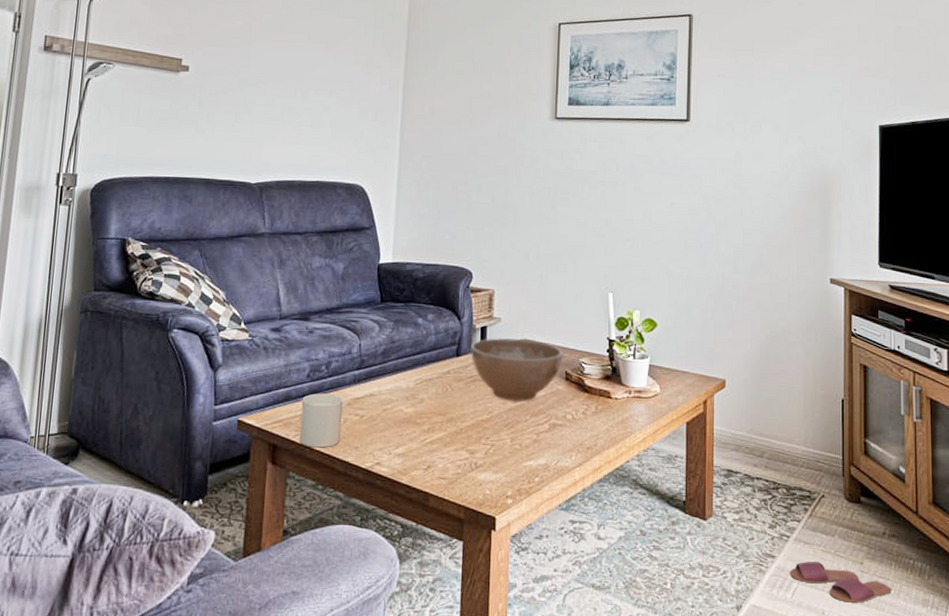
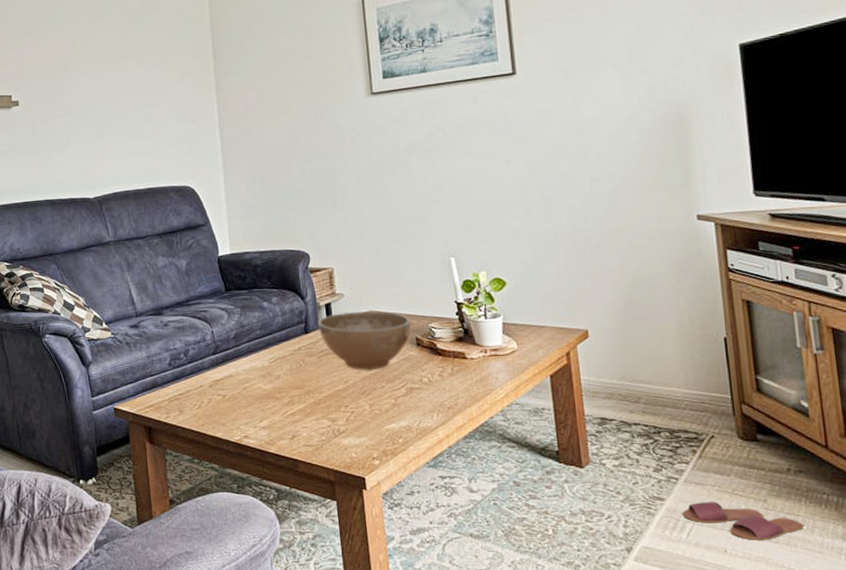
mug: present [299,393,343,448] -> none [167,378,207,427]

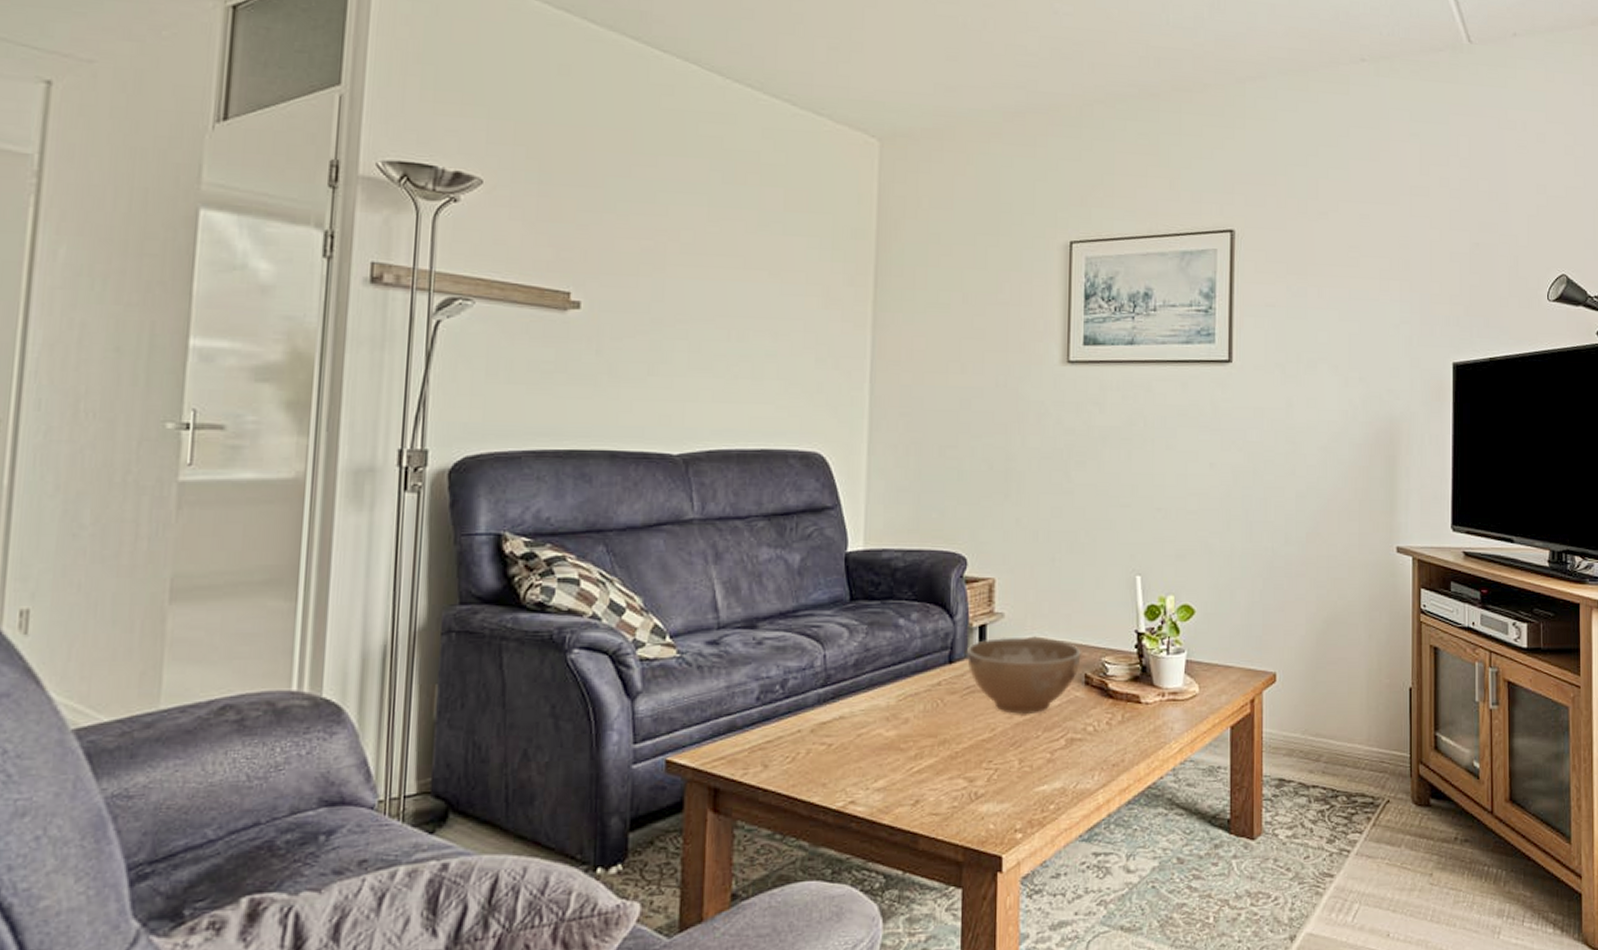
slippers: present [683,502,804,540] -> none [1351,877,1464,921]

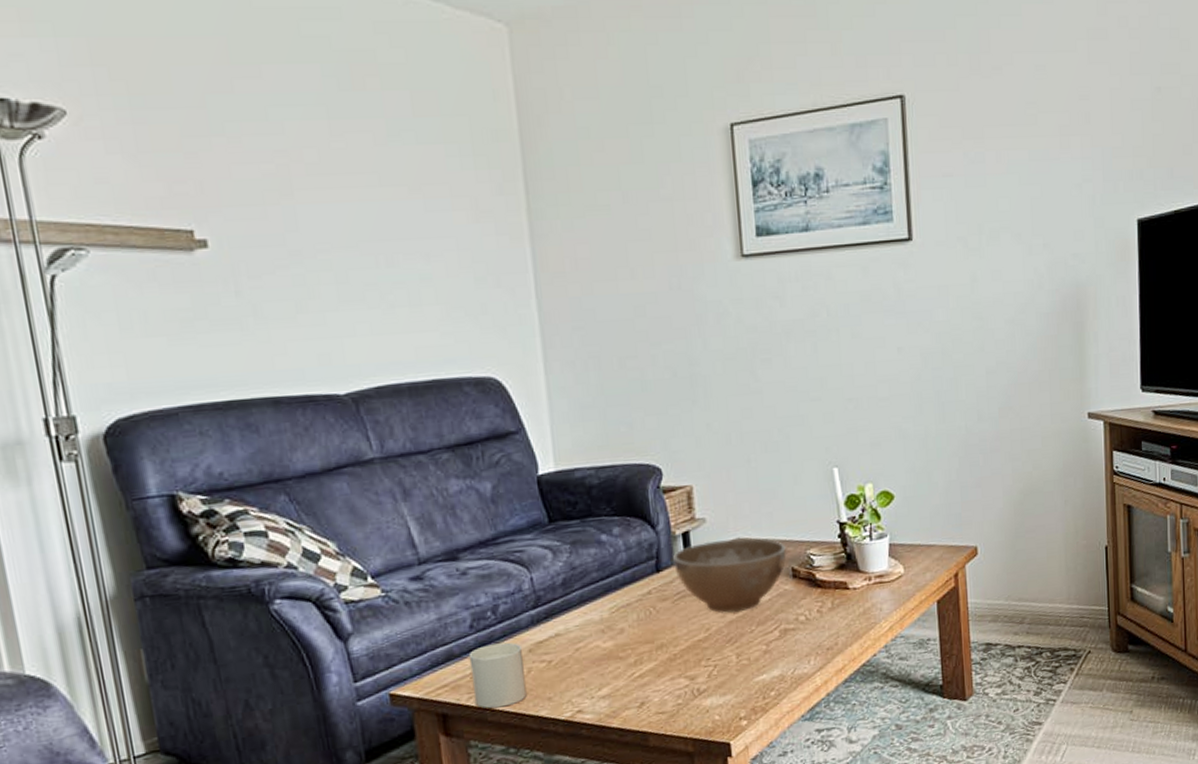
mug: none [748,719,804,789] -> present [468,642,527,709]

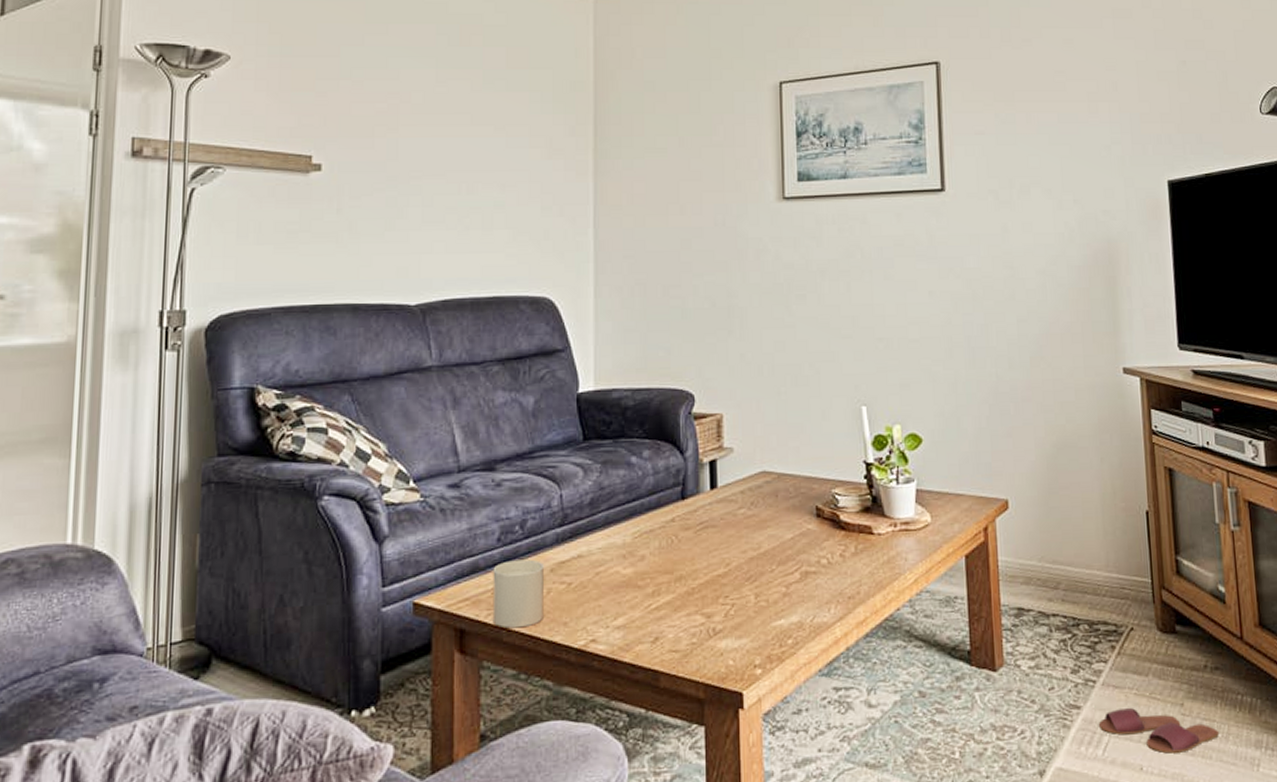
bowl: present [673,538,786,613] -> none [699,471,811,549]
slippers: none [1058,719,1162,754] -> present [1099,708,1219,754]

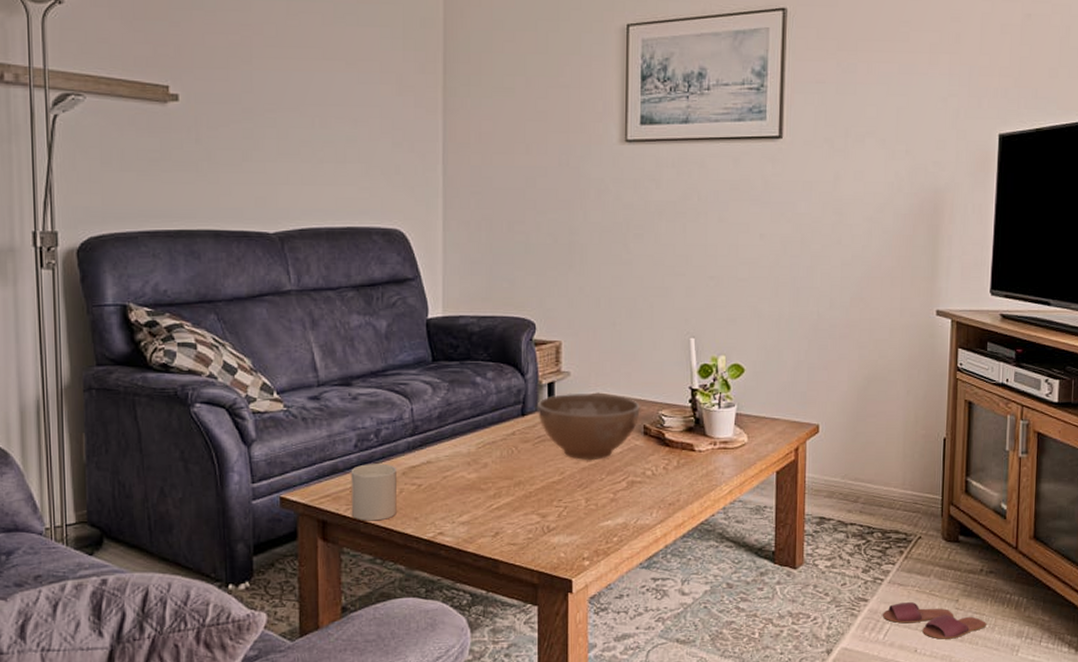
bowl: none [699,471,811,549] -> present [538,393,640,461]

